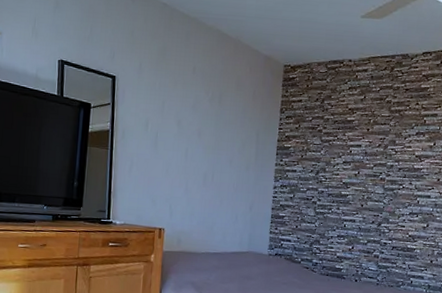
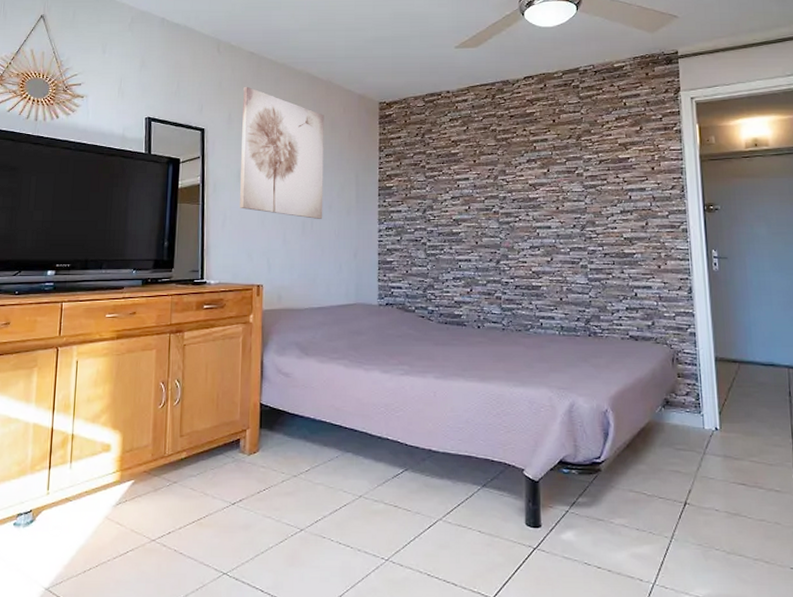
wall art: none [146,37,231,172] -> present [240,86,324,219]

